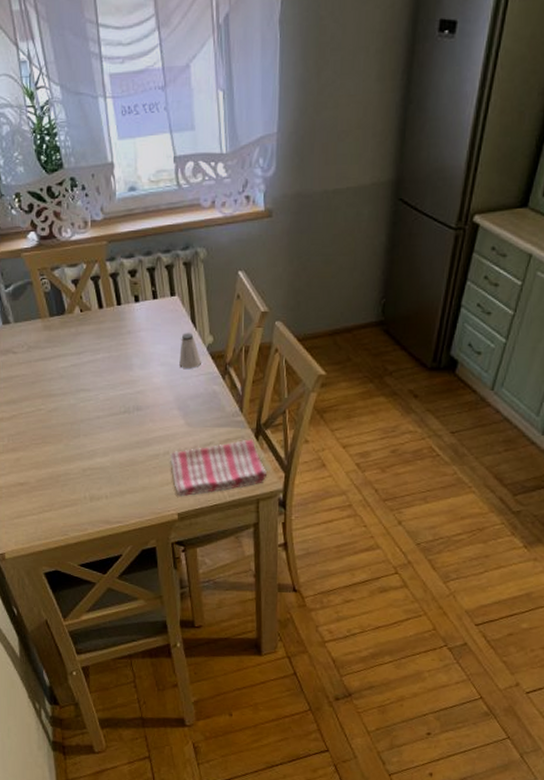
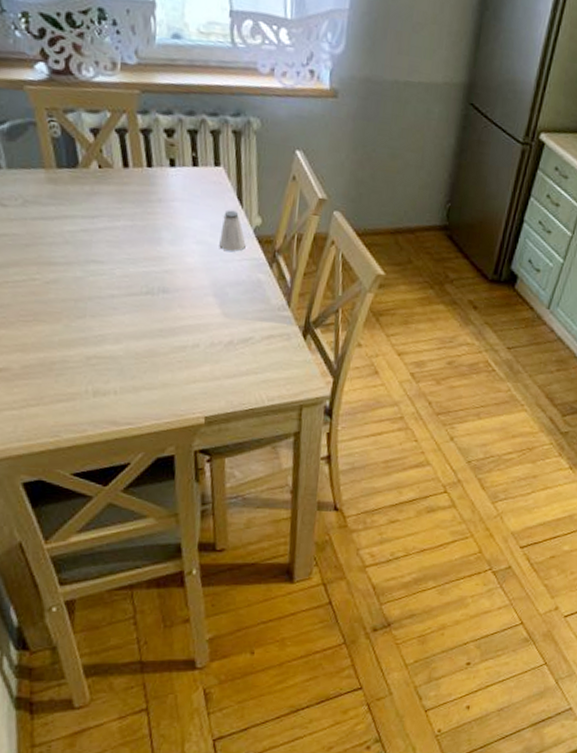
dish towel: present [169,439,267,497] -> none [199,337,313,398]

